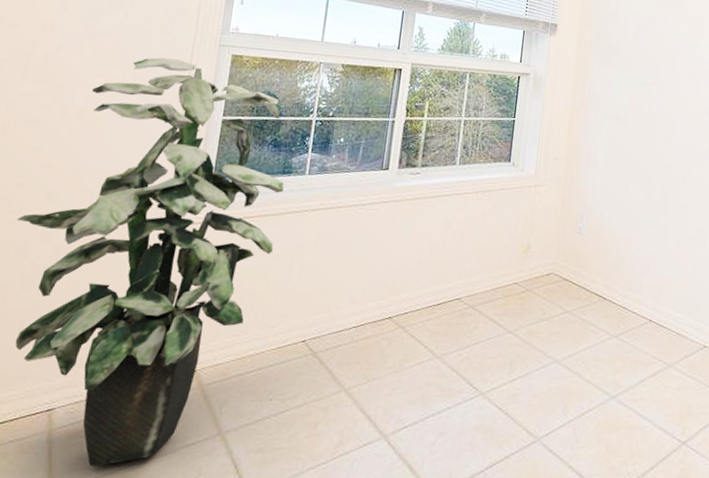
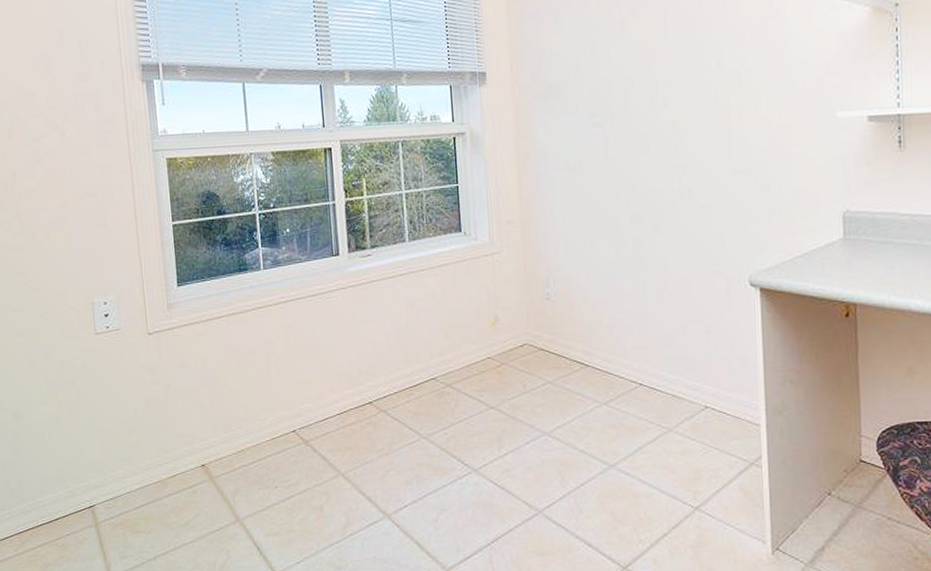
indoor plant: present [15,58,284,467] -> none [22,171,248,553]

